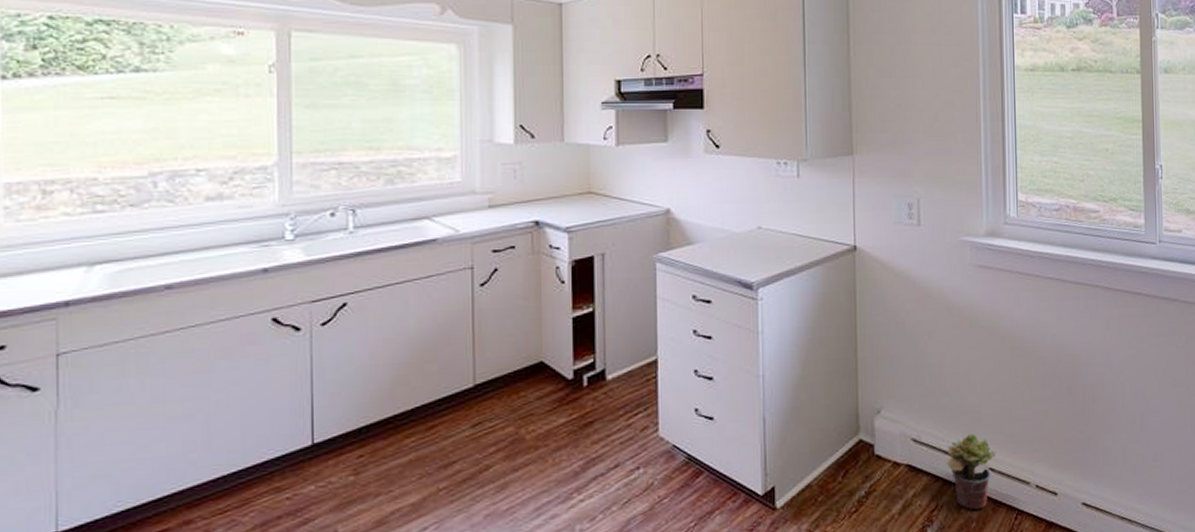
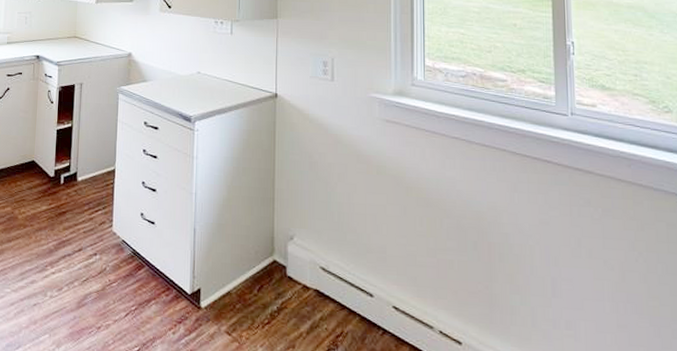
potted plant: present [946,433,997,510] -> none [352,270,400,344]

